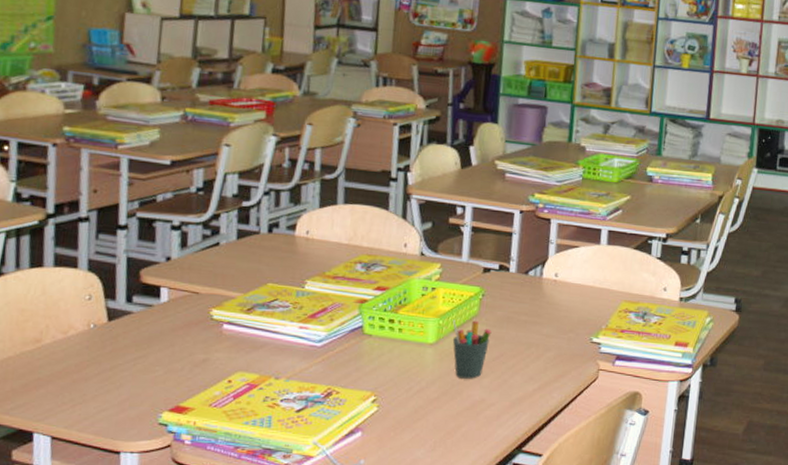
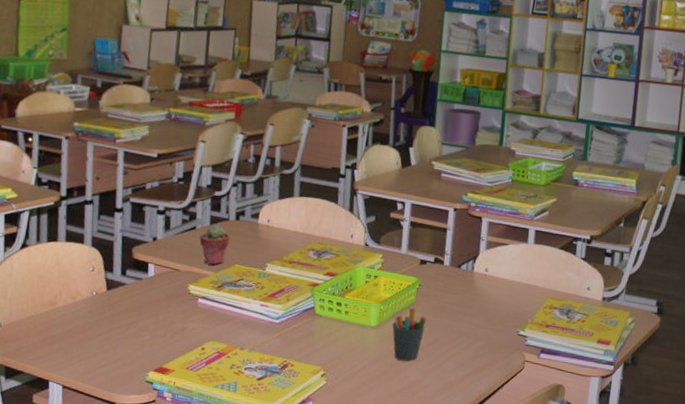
potted succulent: none [224,239,262,286] -> present [199,224,231,265]

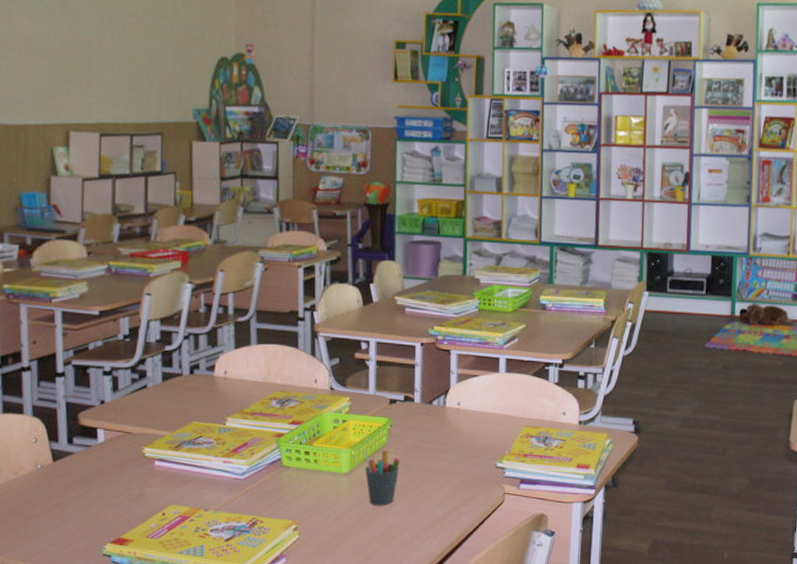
potted succulent: present [199,224,231,265] -> none [152,381,186,425]

